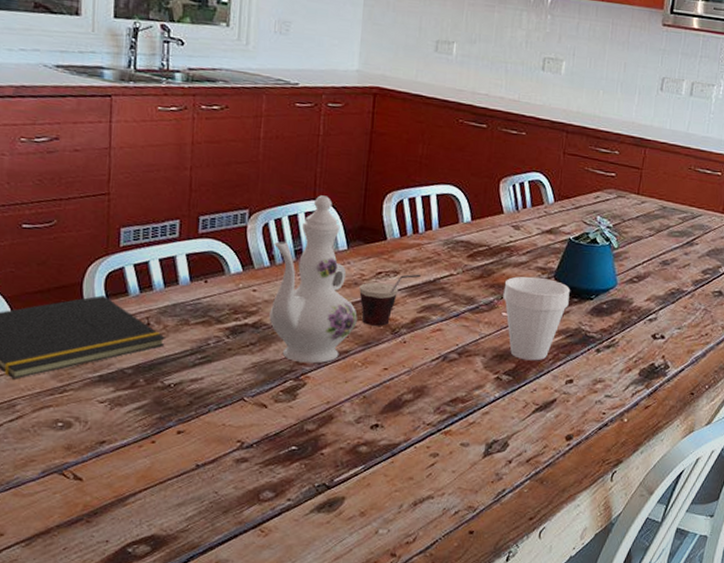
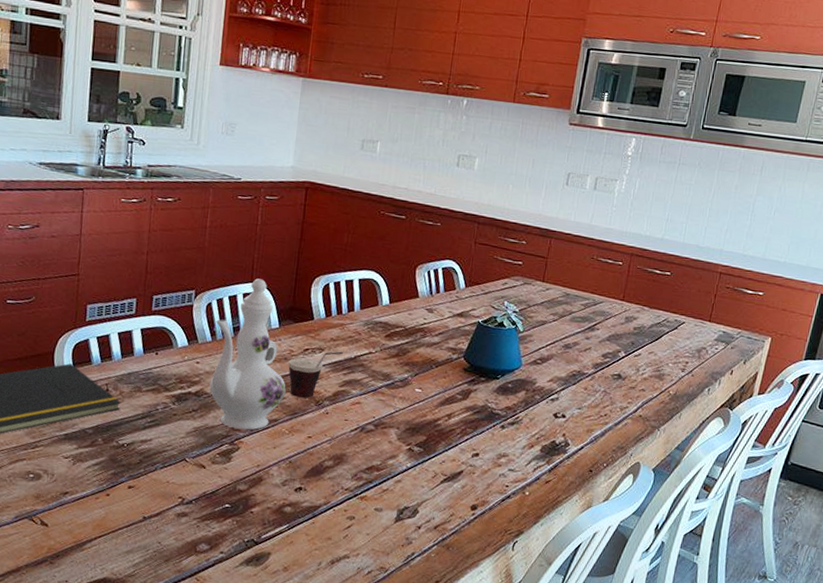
cup: present [503,276,570,361] -> none [416,355,478,435]

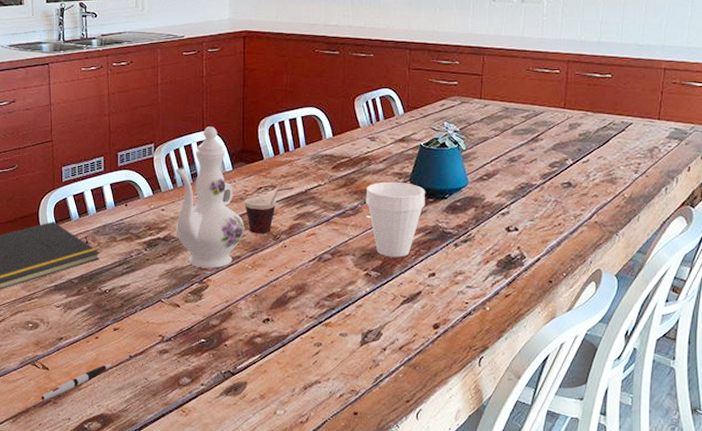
pen: none [36,523,124,560] -> present [41,363,113,401]
cup: none [416,355,478,435] -> present [366,181,425,257]

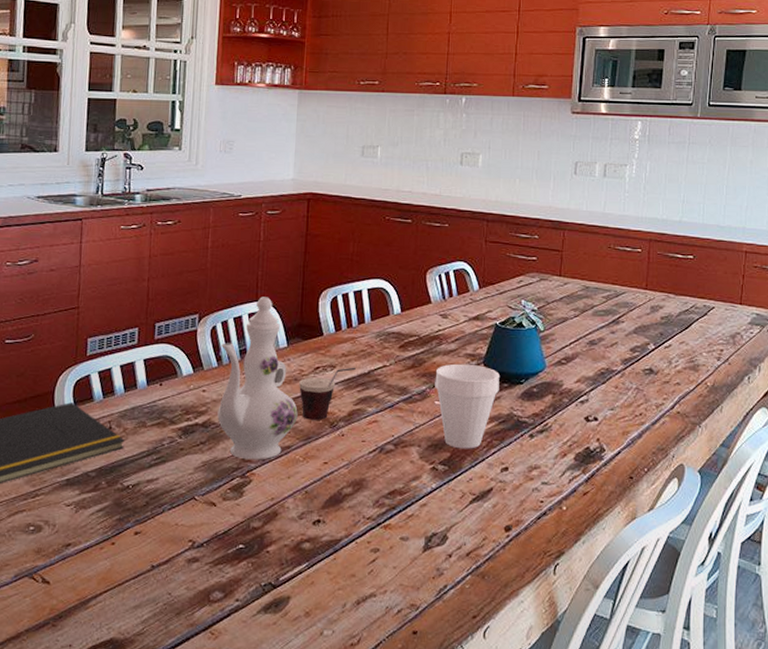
pen: present [41,363,113,401] -> none [37,575,131,623]

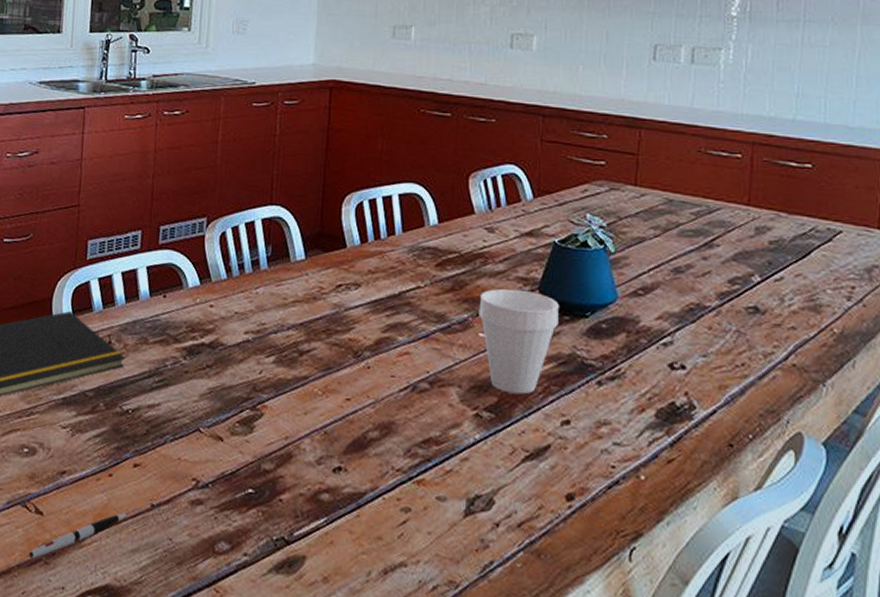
pen: none [37,575,131,623] -> present [29,513,129,559]
ewer: present [217,297,298,460] -> none [225,200,317,391]
cup: present [299,367,356,420] -> none [318,286,384,348]

